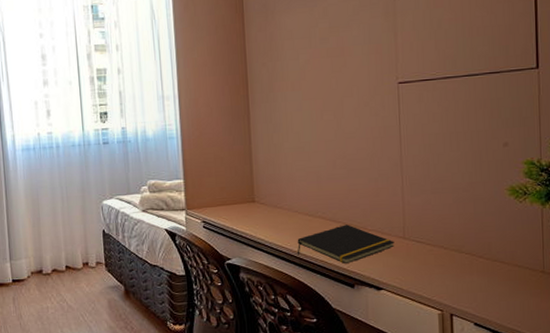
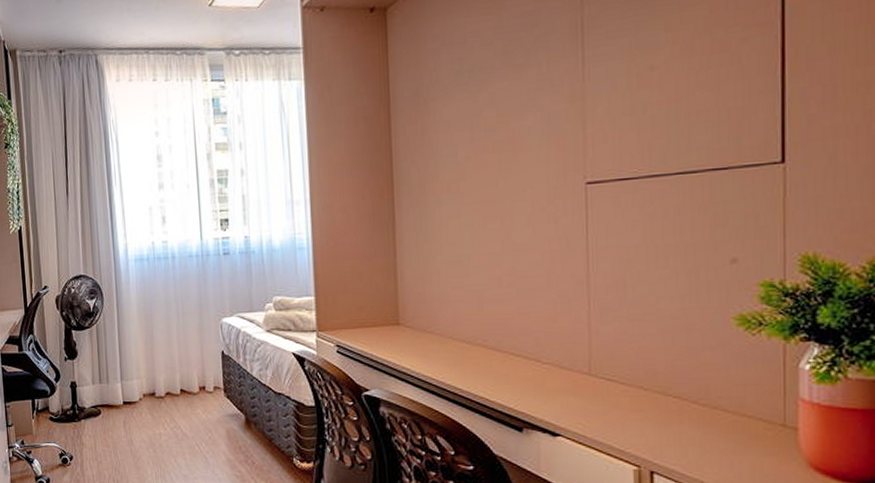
notepad: present [297,224,395,263] -> none [451,355,577,402]

